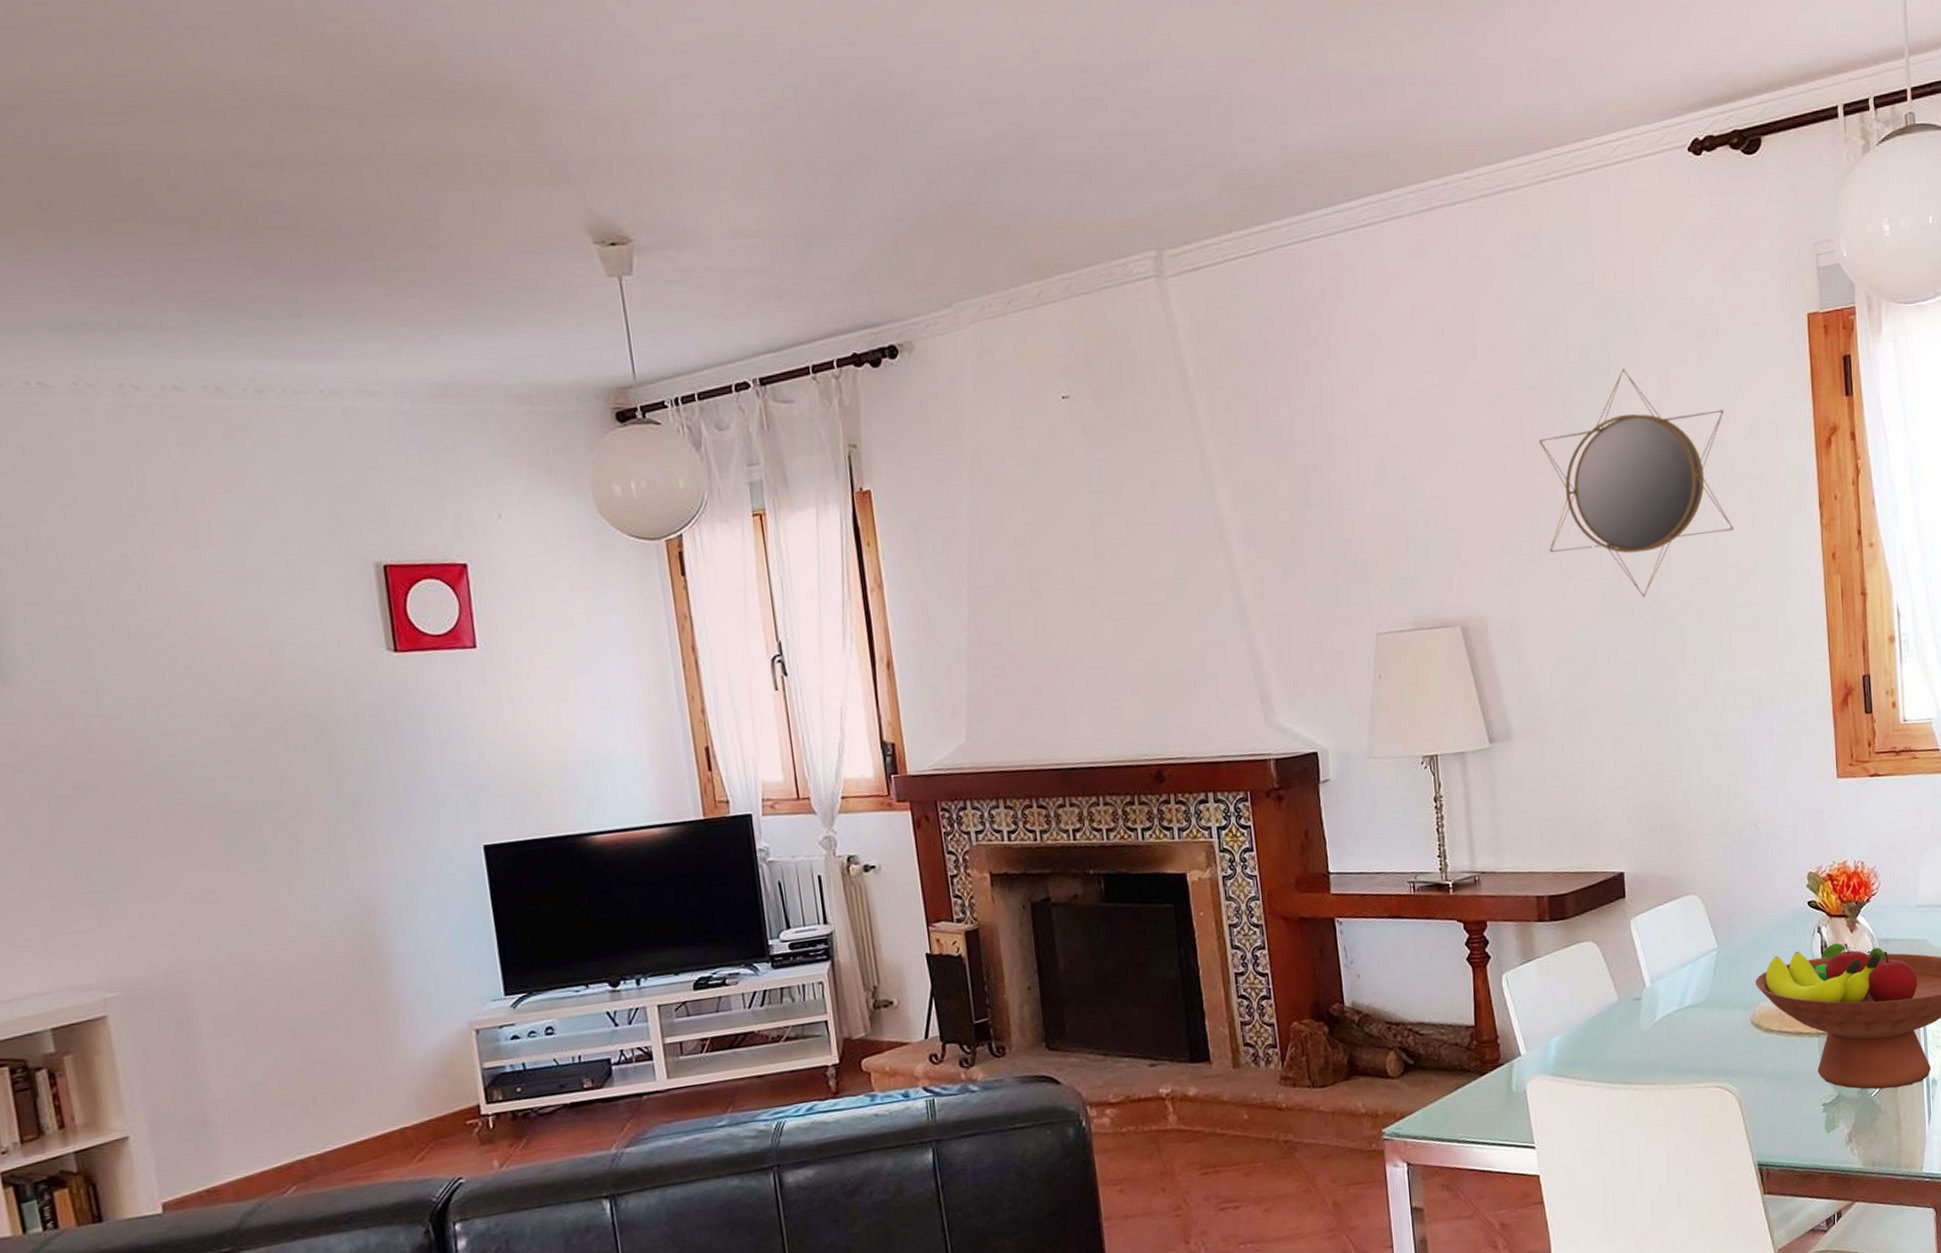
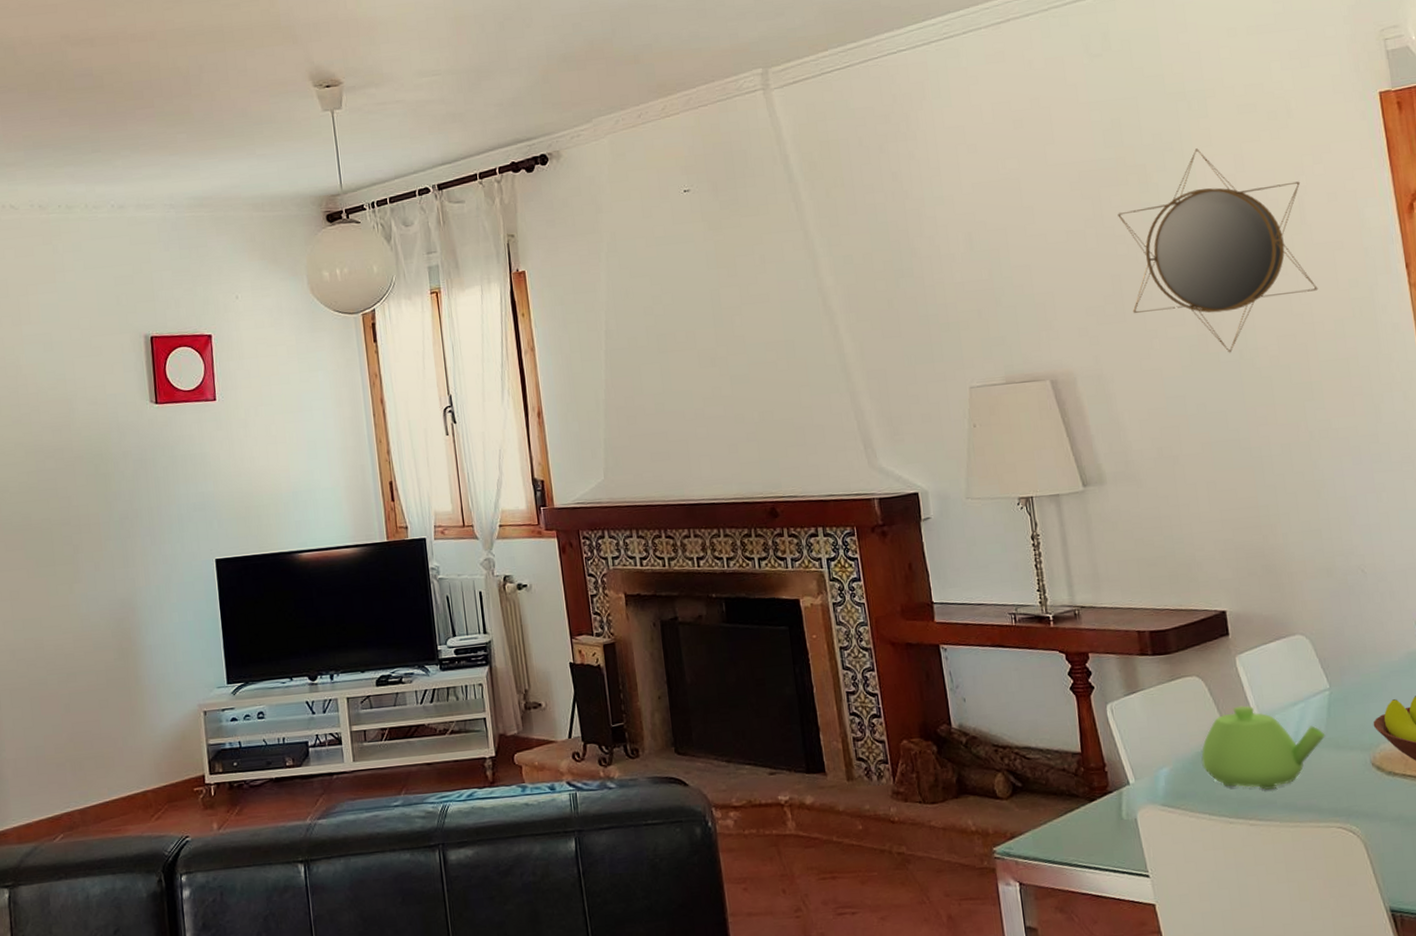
teapot: none [1592,968,1711,1054] -> present [1201,705,1326,790]

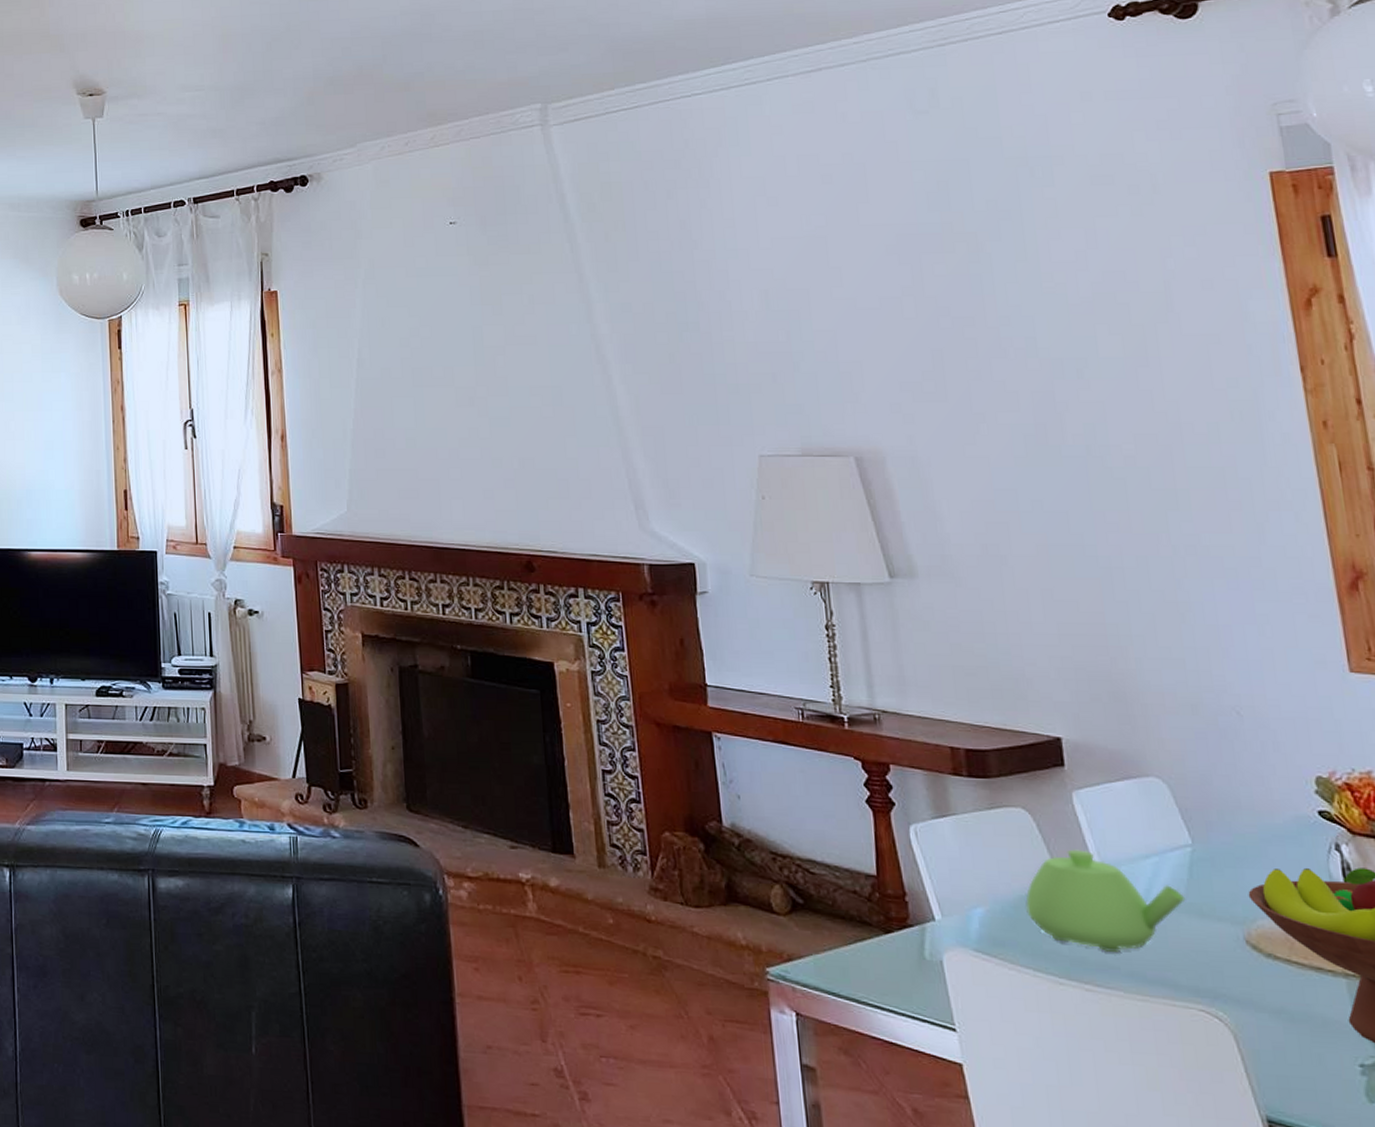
home mirror: present [1118,148,1318,353] -> none [941,219,1187,448]

